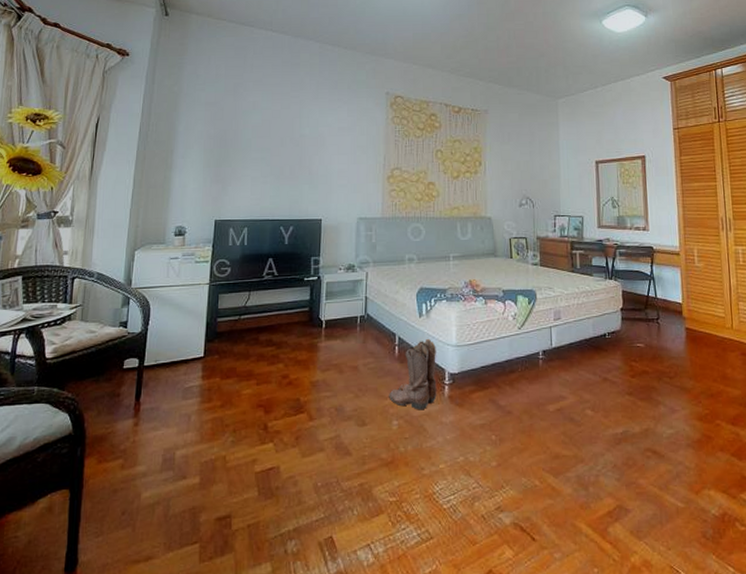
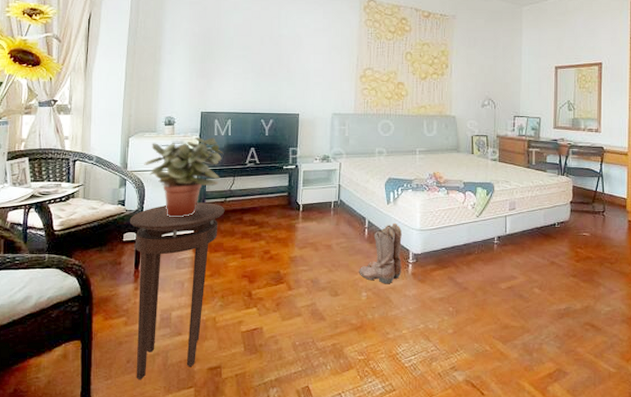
stool: none [131,321,239,535] -> present [129,202,225,379]
potted plant: none [150,248,238,340] -> present [144,137,223,218]

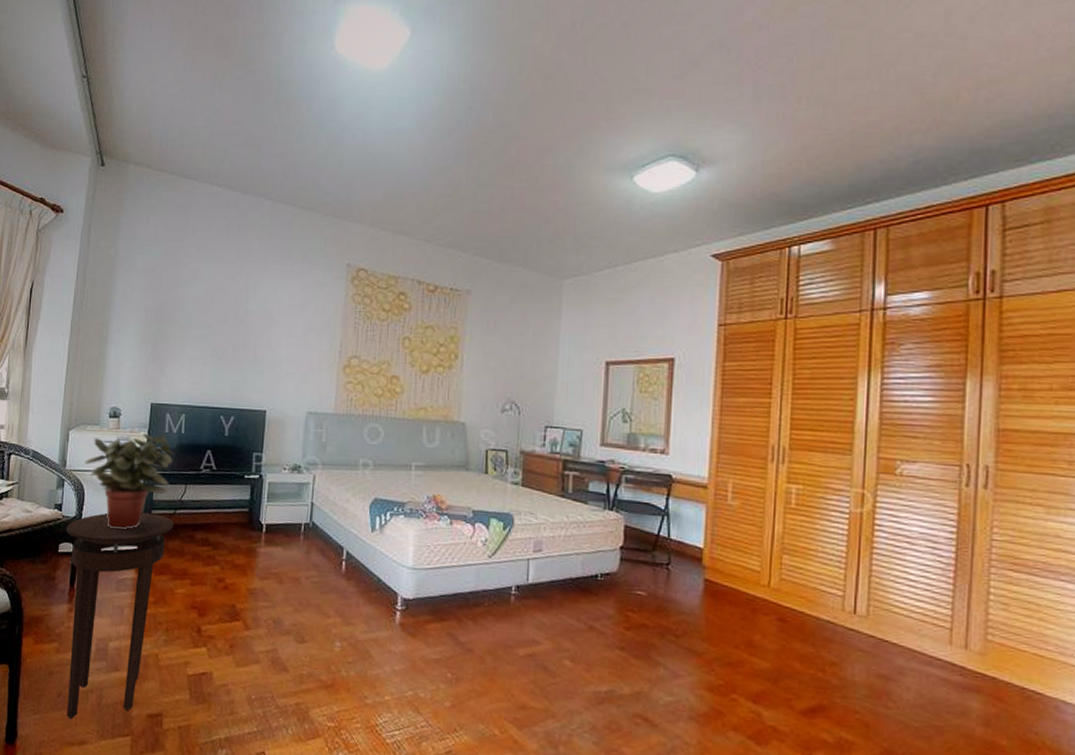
boots: present [359,222,402,284] -> none [332,556,389,635]

